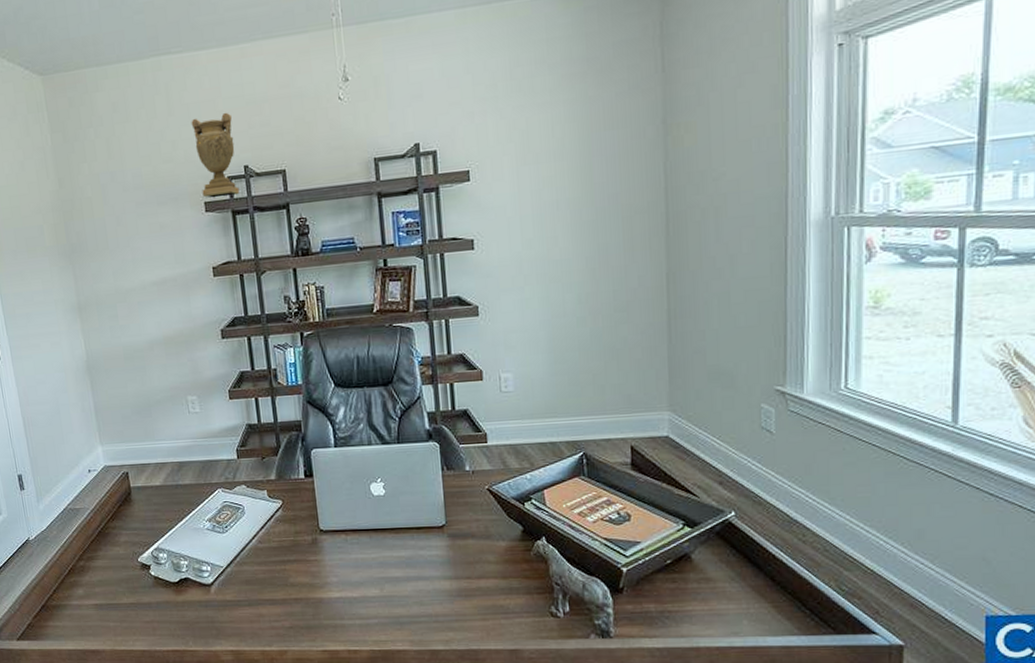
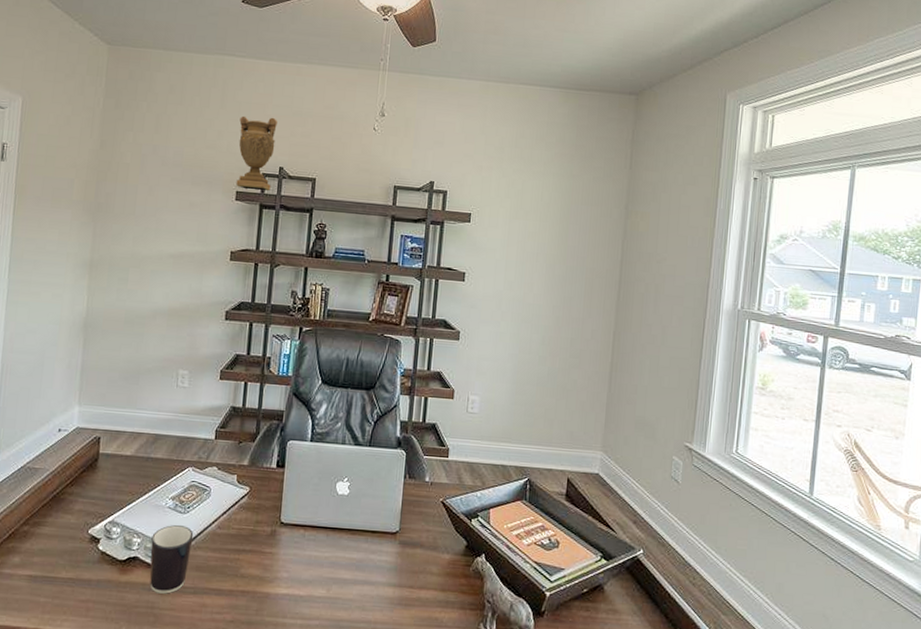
mug: none [197,544,239,609] -> present [150,525,194,594]

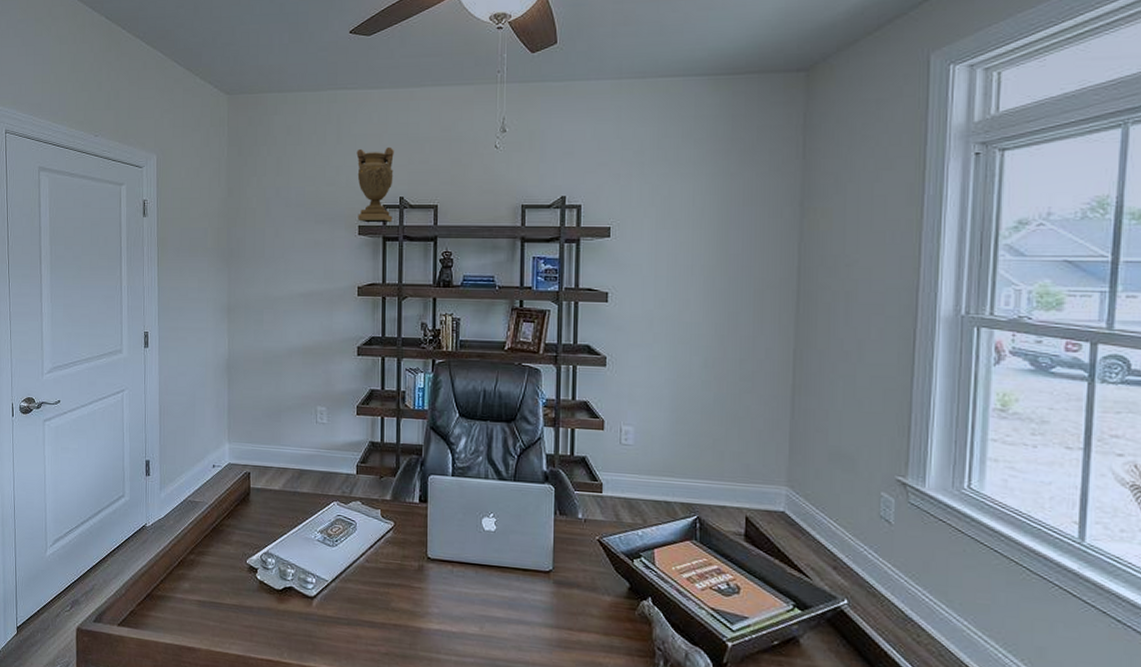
mug: present [150,525,194,594] -> none [304,557,343,624]

